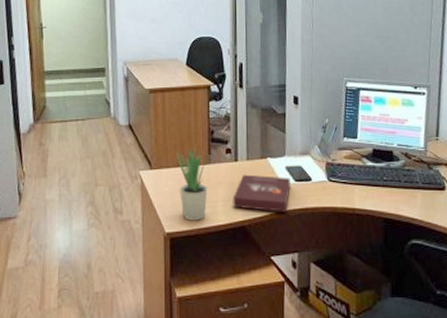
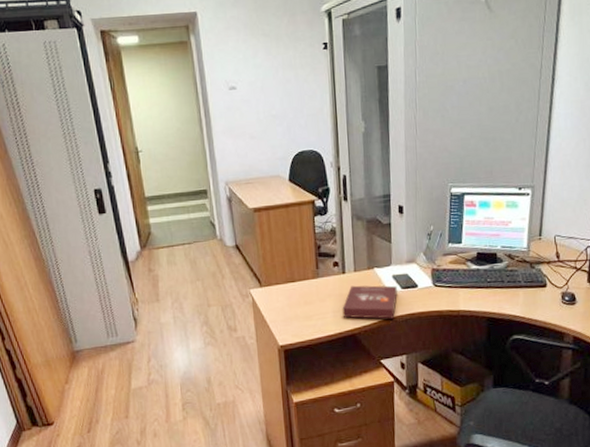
potted plant: present [176,141,208,221] -> none [284,256,318,333]

